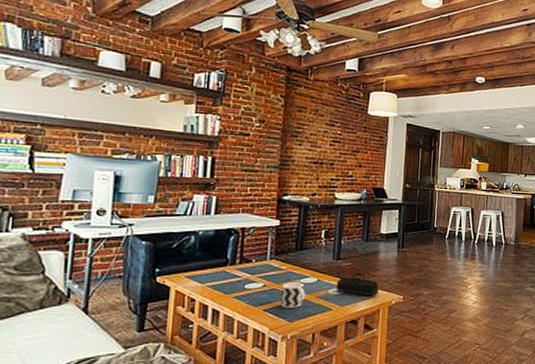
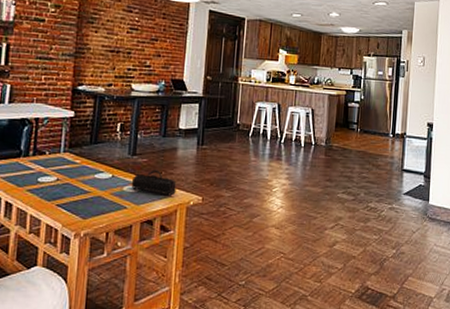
cup: present [281,283,305,308] -> none [74,177,100,204]

